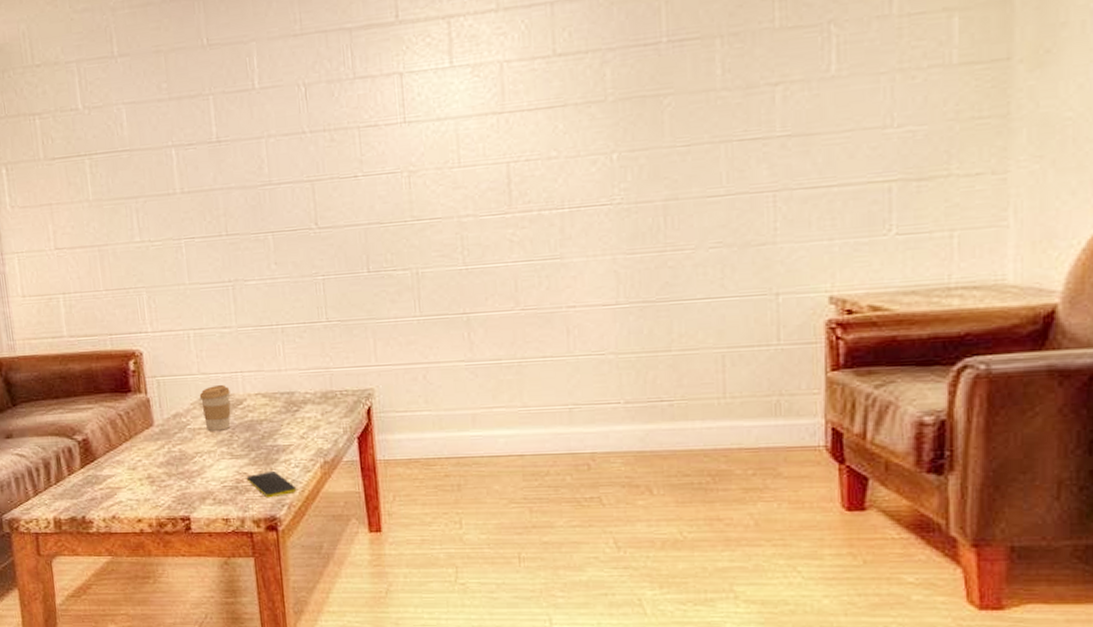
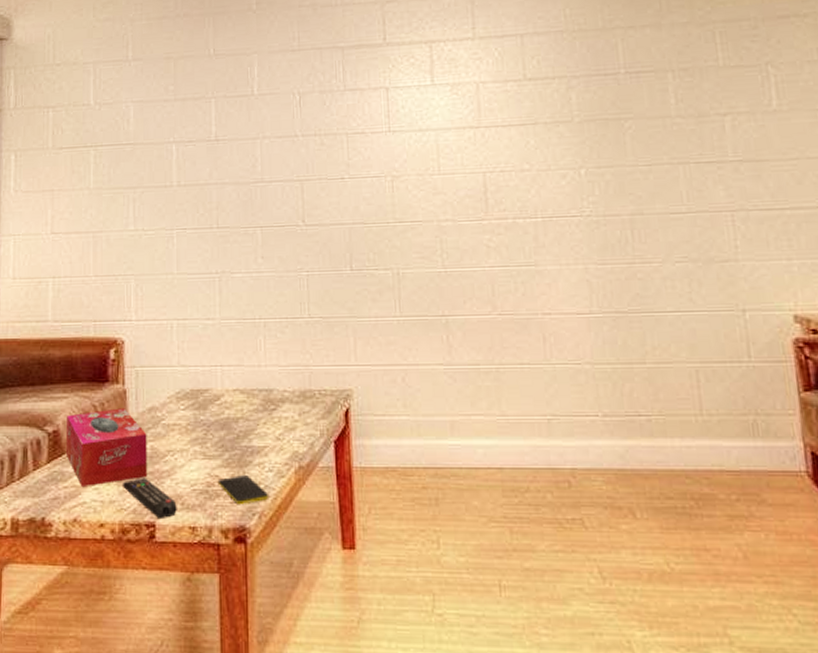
tissue box: none [94,416,178,489] -> present [65,408,148,488]
remote control: none [154,478,210,512] -> present [122,478,177,518]
coffee cup: present [199,385,231,431] -> none [177,379,208,427]

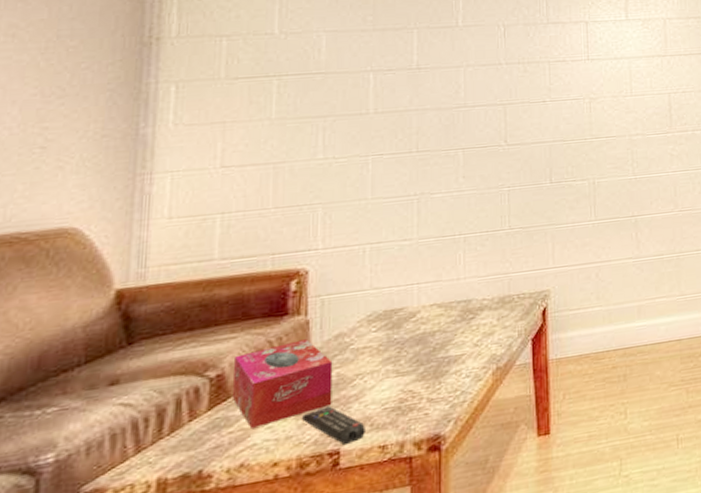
smartphone: present [217,474,268,505] -> none [411,383,464,416]

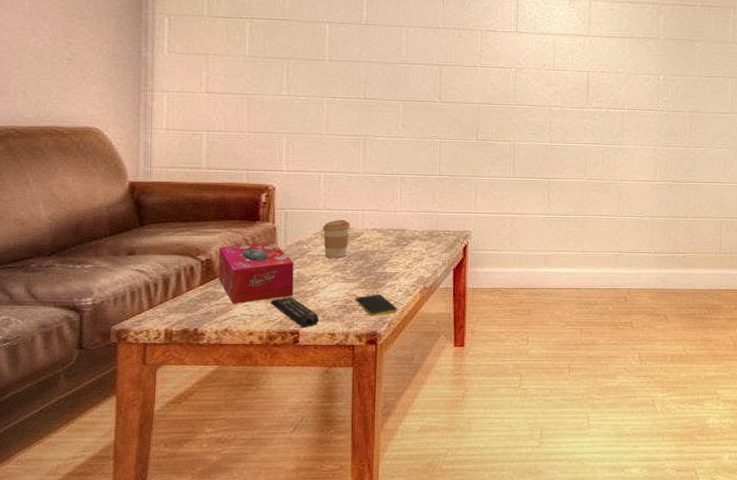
coffee cup: none [368,299,404,349] -> present [322,220,350,258]
smartphone: none [411,383,464,416] -> present [355,293,397,317]

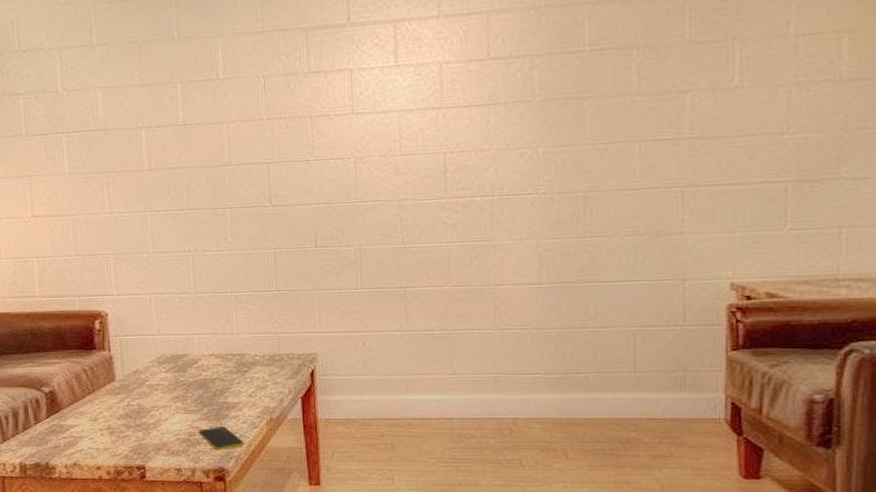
tissue box: present [218,242,294,305] -> none [61,371,136,438]
remote control: present [270,297,319,327] -> none [114,429,164,462]
coffee cup: present [322,220,350,258] -> none [158,346,187,387]

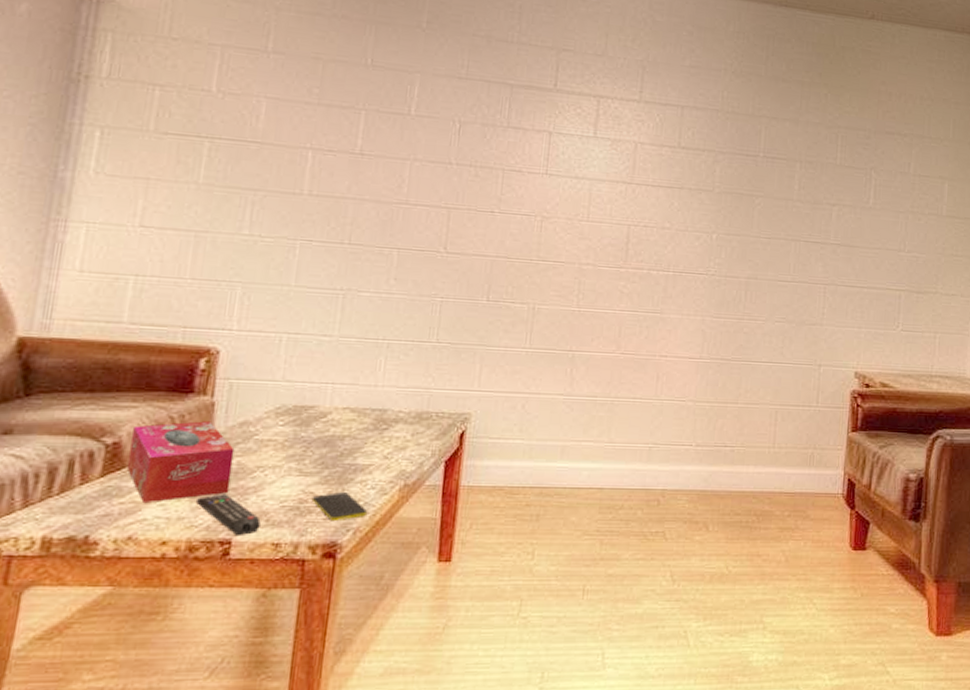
tissue box: none [61,371,136,438] -> present [126,421,235,504]
remote control: none [114,429,164,462] -> present [195,494,261,535]

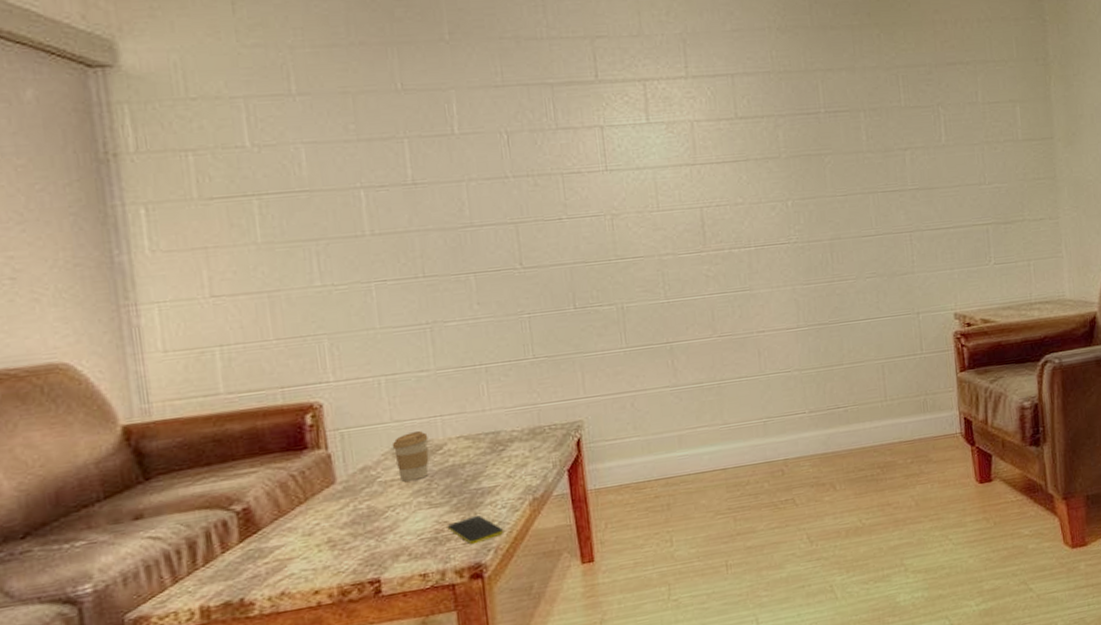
tissue box: present [126,421,235,504] -> none [258,473,366,560]
remote control: present [195,494,261,535] -> none [336,537,404,573]
coffee cup: none [277,395,315,444] -> present [392,431,429,482]

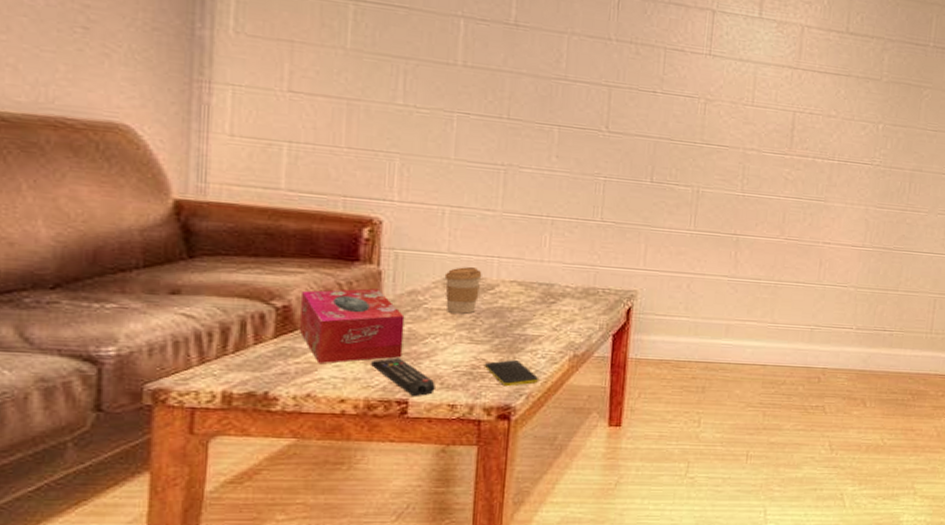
tissue box: none [258,473,366,560] -> present [298,288,405,364]
remote control: none [336,537,404,573] -> present [370,357,435,396]

